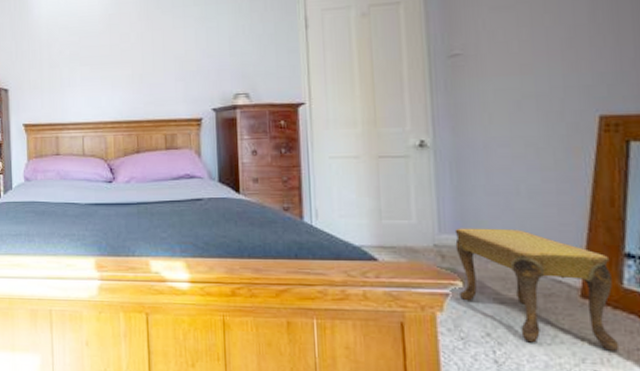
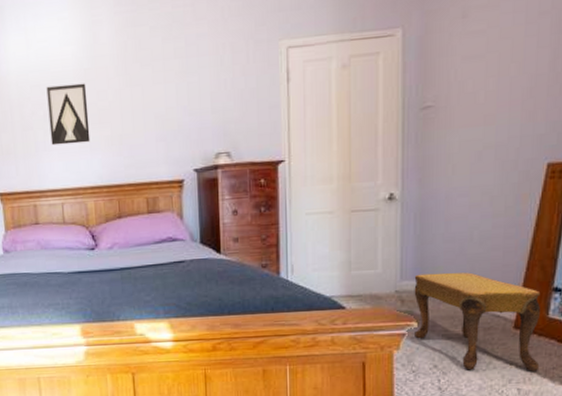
wall art: none [73,26,112,82] -> present [46,83,90,146]

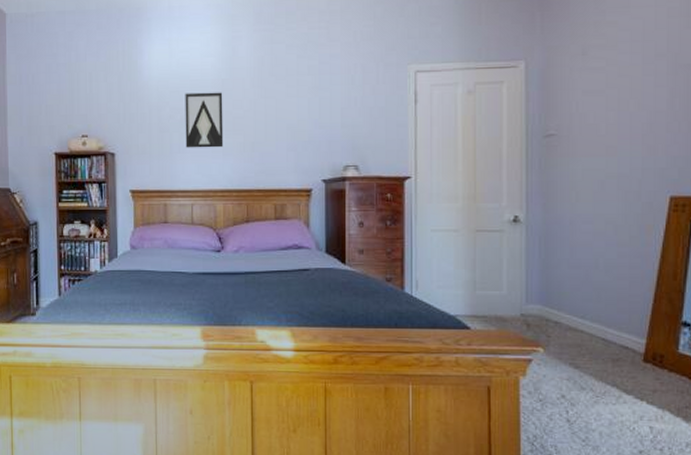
footstool: present [414,272,541,372] -> none [540,299,671,410]

